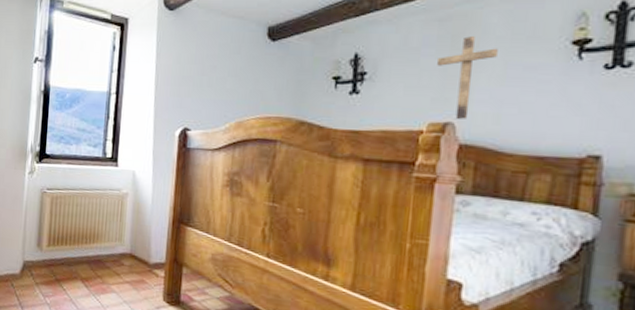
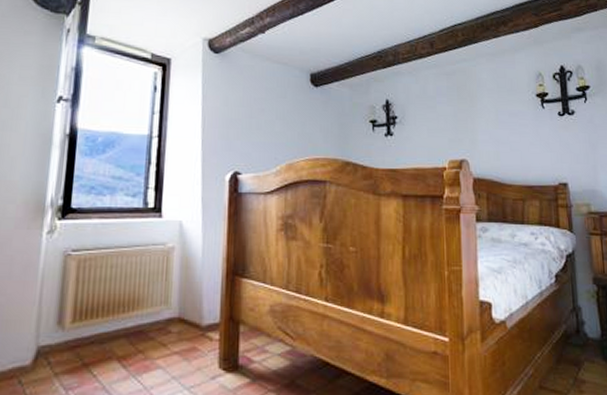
crucifix: present [437,36,498,119] -> none [450,88,490,156]

